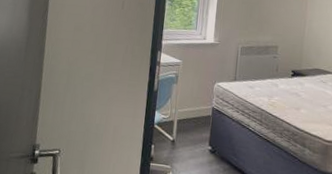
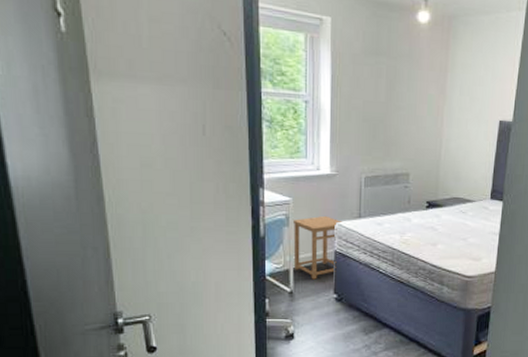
side table: none [178,77,221,131] -> present [293,215,343,280]

